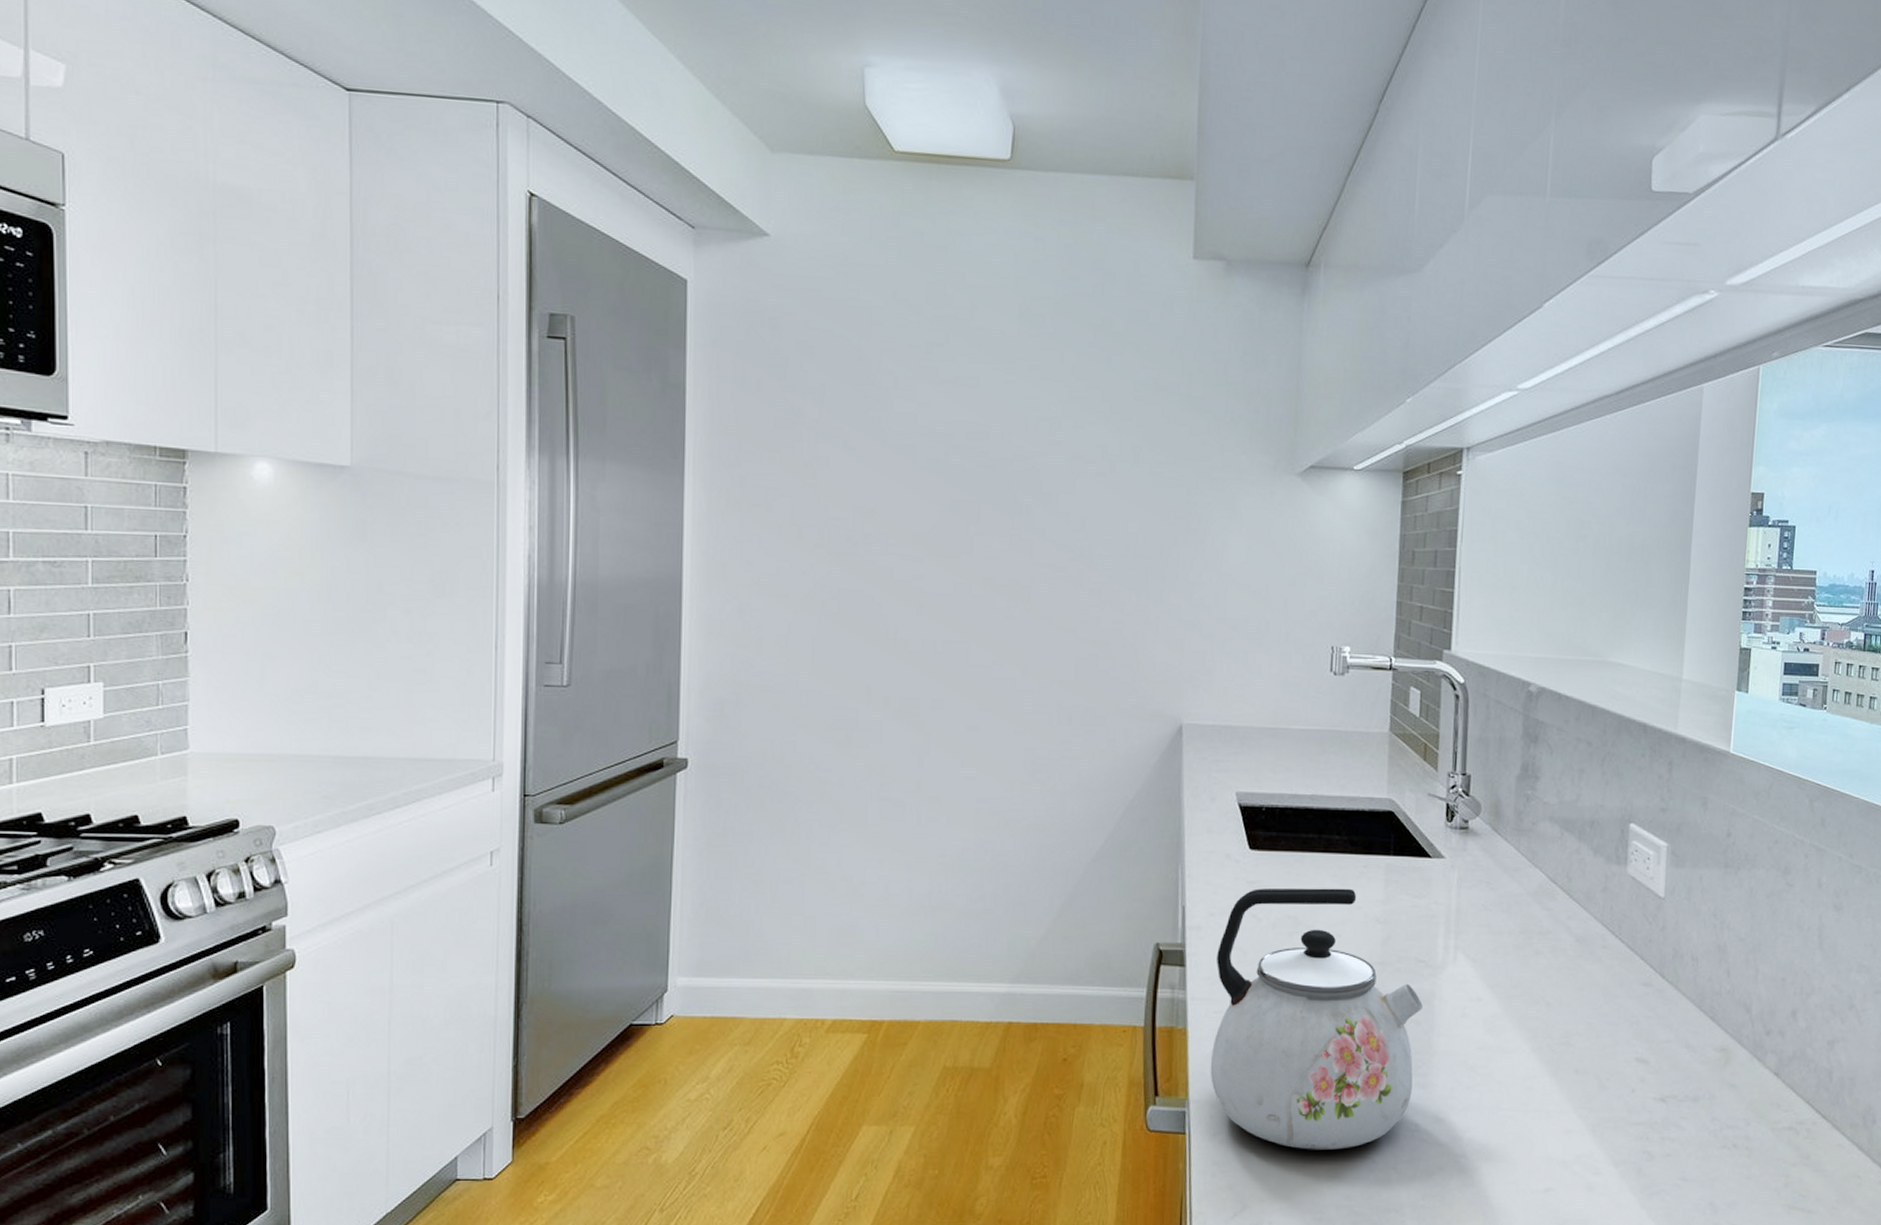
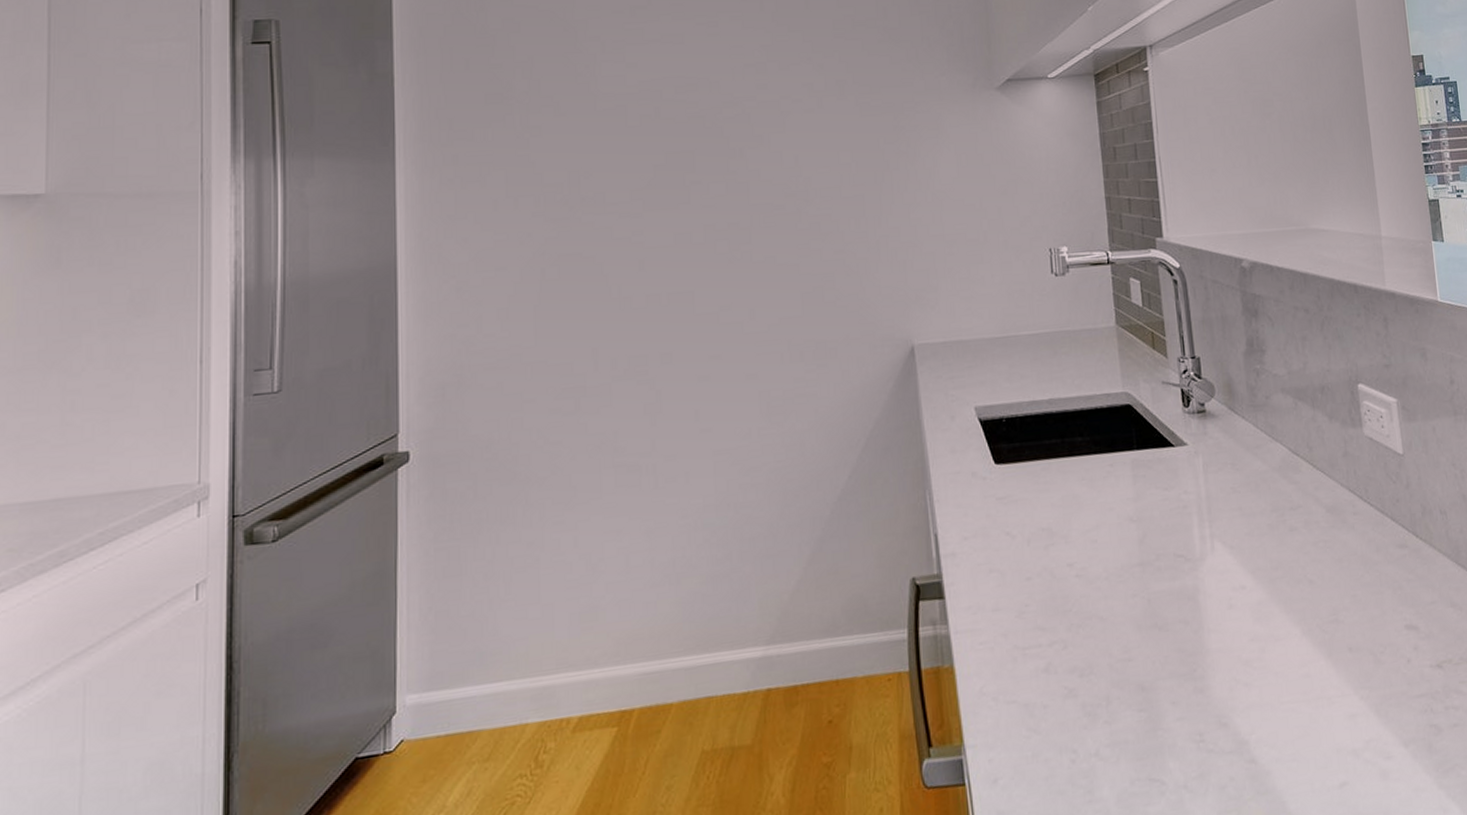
kettle: present [1210,888,1424,1150] -> none [975,490,1191,782]

